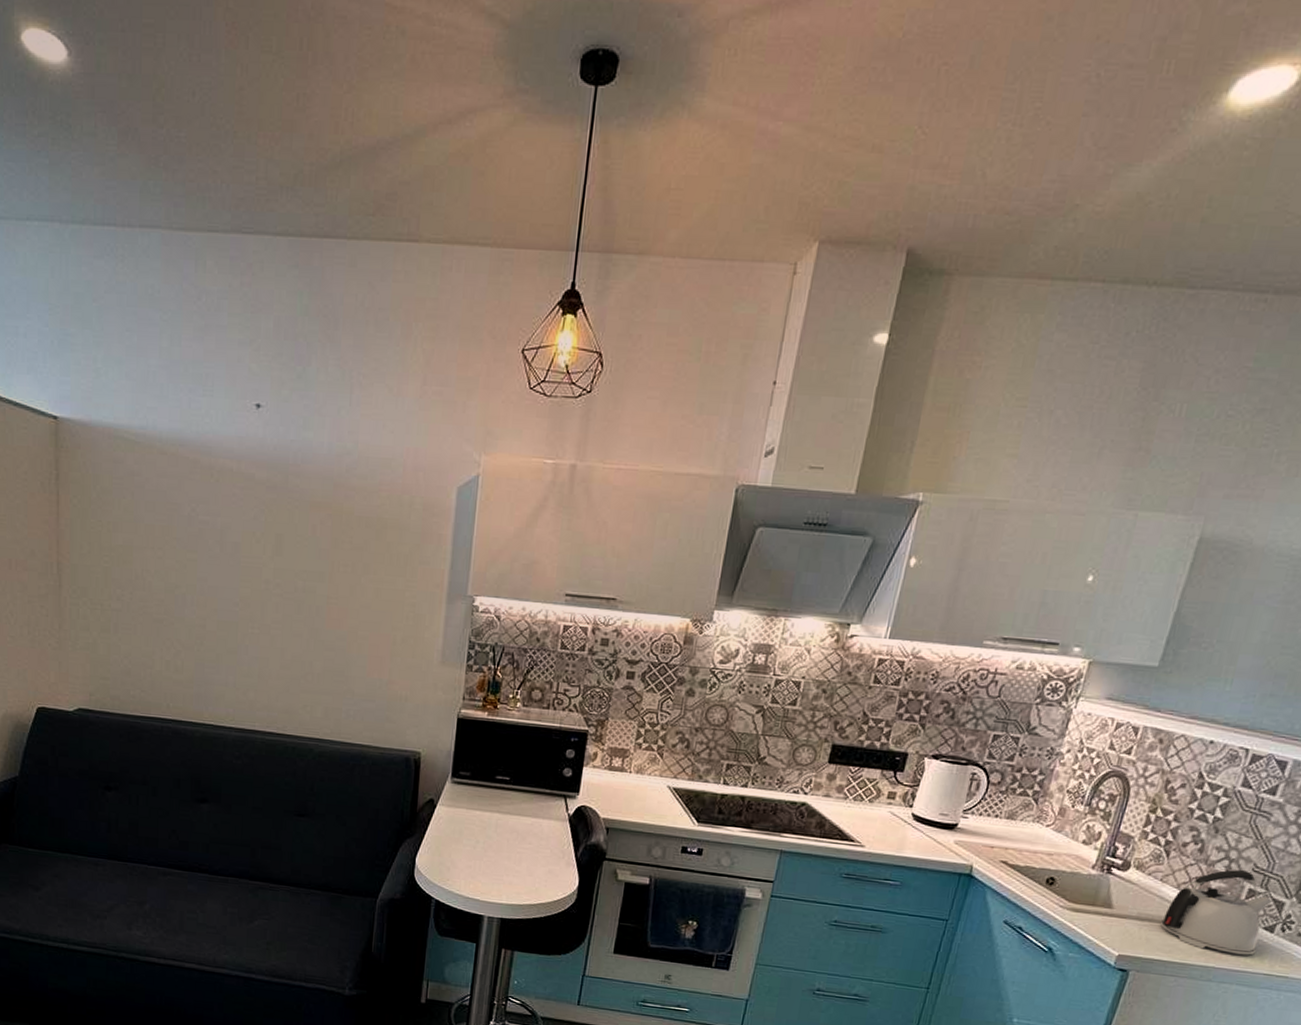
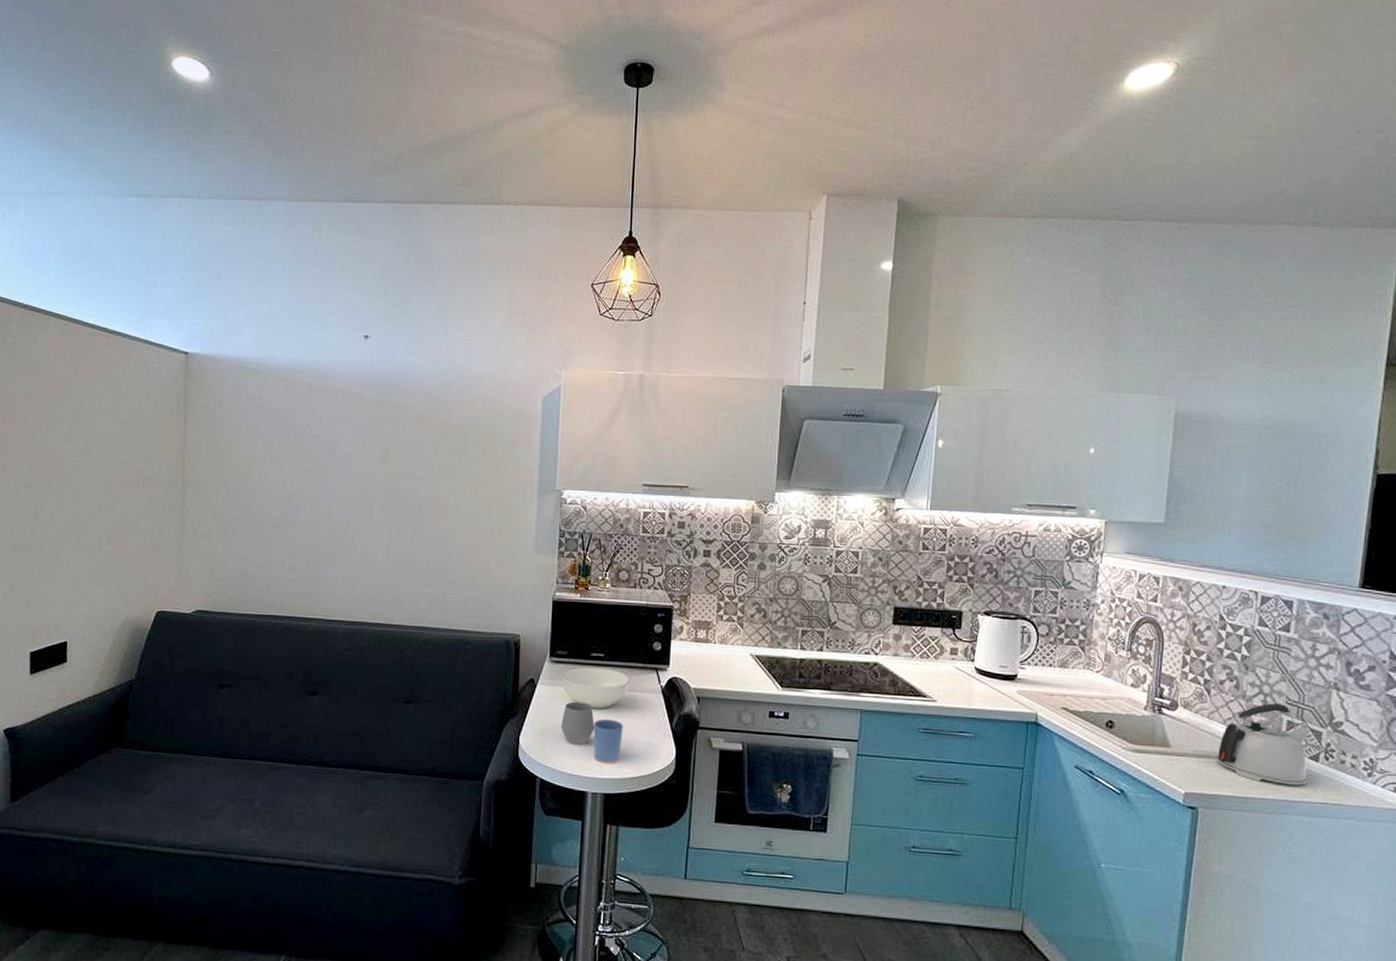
cup: none [460,824,496,869] -> present [561,701,595,745]
bowl: none [463,790,537,834] -> present [561,667,631,709]
mug: none [492,844,525,890] -> present [593,718,623,765]

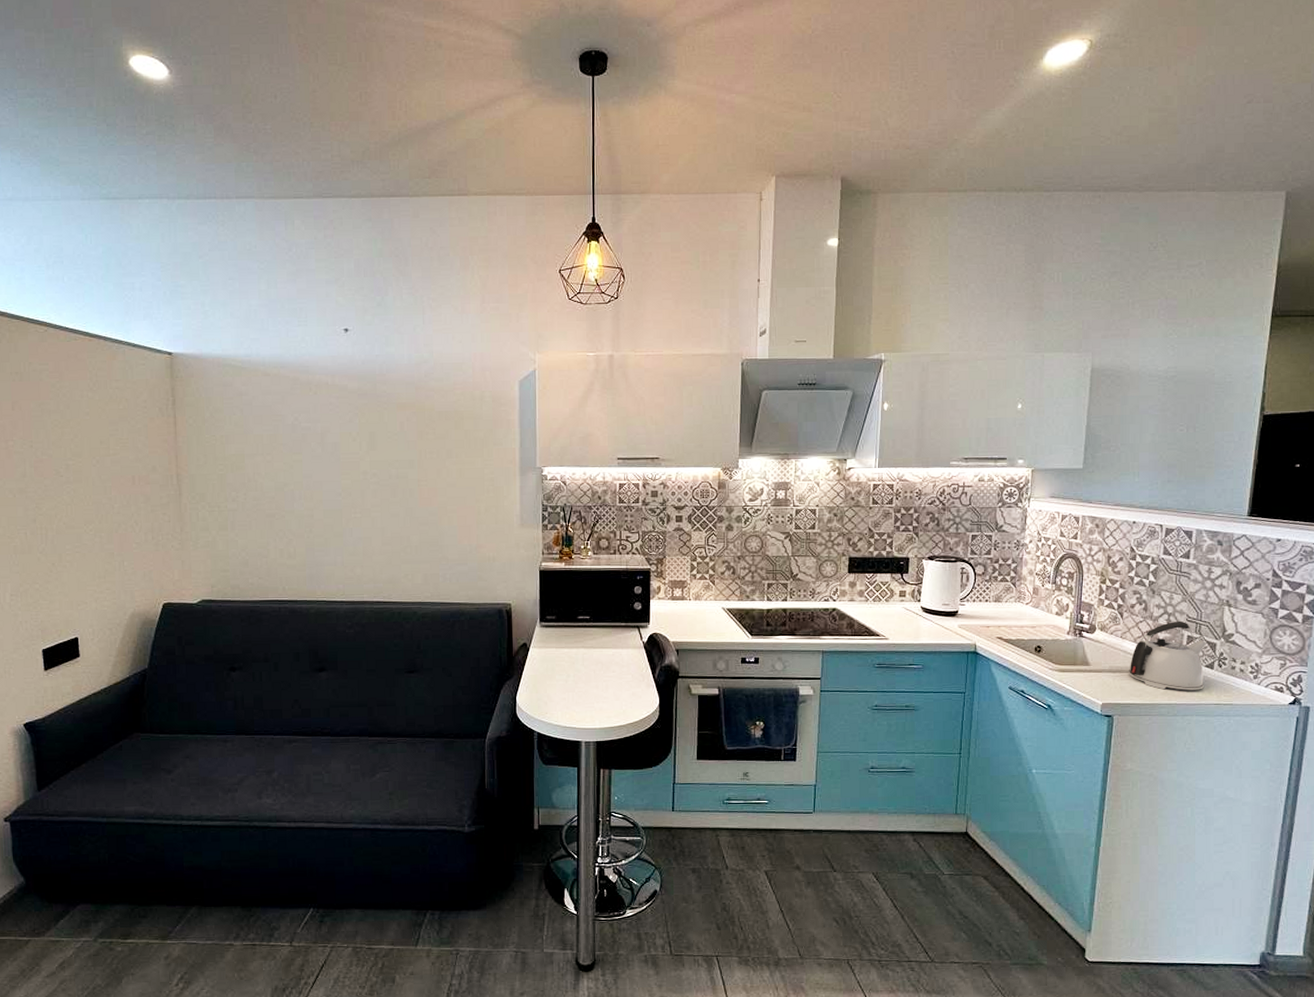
bowl: present [561,667,631,709] -> none [551,629,615,667]
cup: present [561,701,595,745] -> none [554,661,585,700]
mug: present [593,718,623,765] -> none [583,674,611,715]

